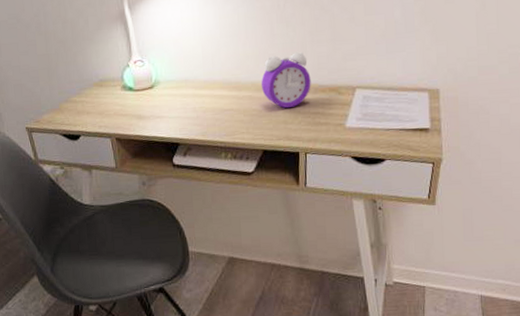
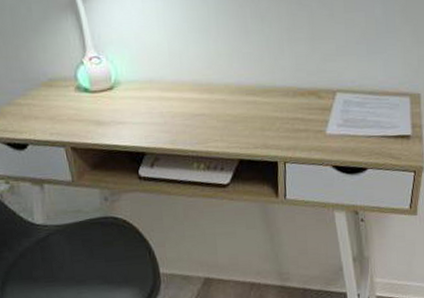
alarm clock: present [261,52,311,109] -> none [235,51,289,114]

